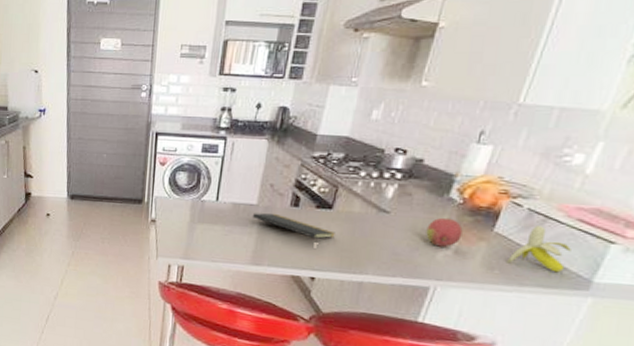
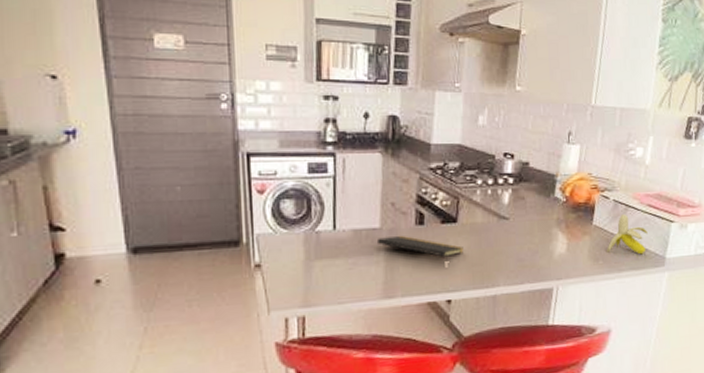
fruit: present [426,217,463,247] -> none [541,217,570,247]

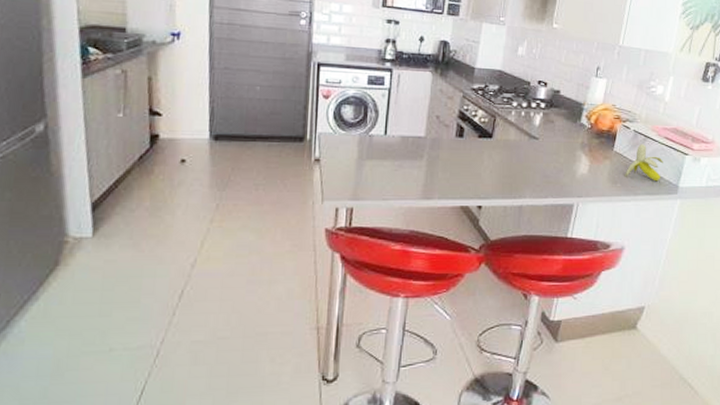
notepad: present [376,235,464,261] -> none [420,144,496,171]

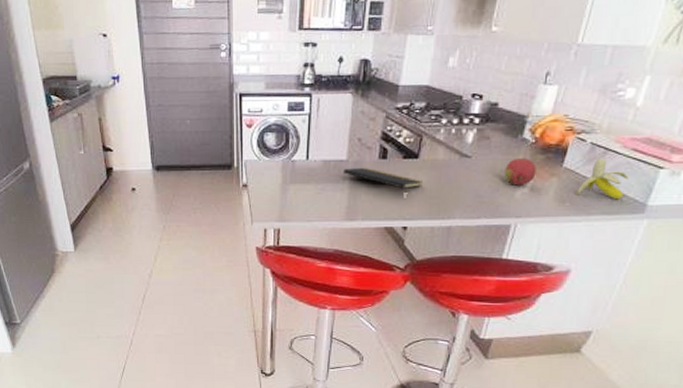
notepad: none [420,144,496,171] -> present [343,167,423,193]
fruit: none [567,141,593,167] -> present [504,157,536,186]

